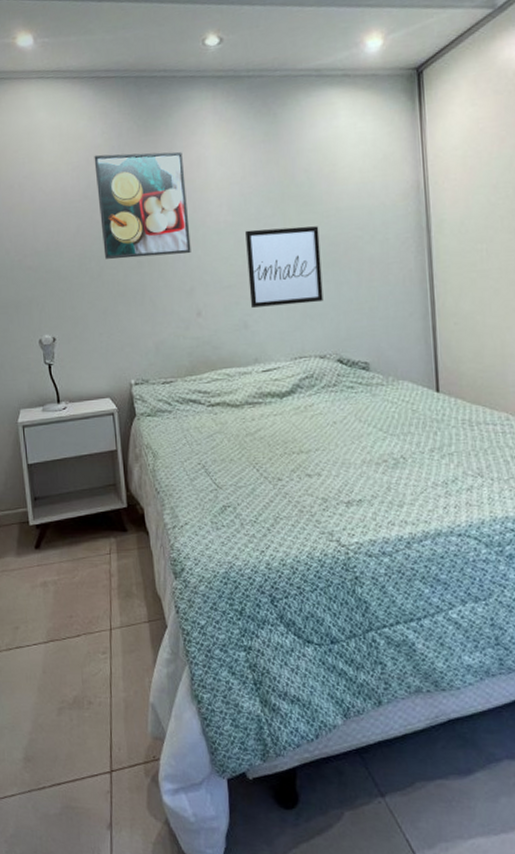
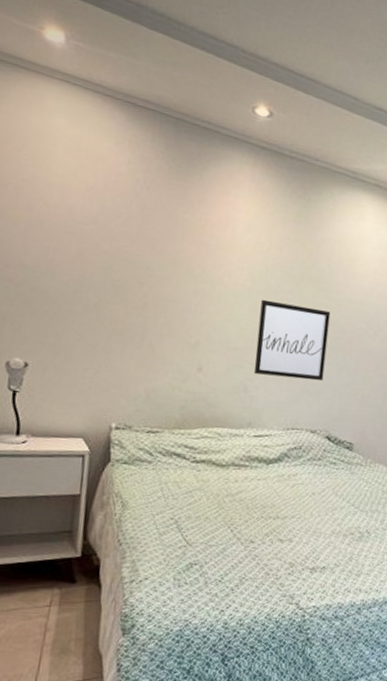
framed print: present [94,152,191,259] -> none [106,182,212,308]

